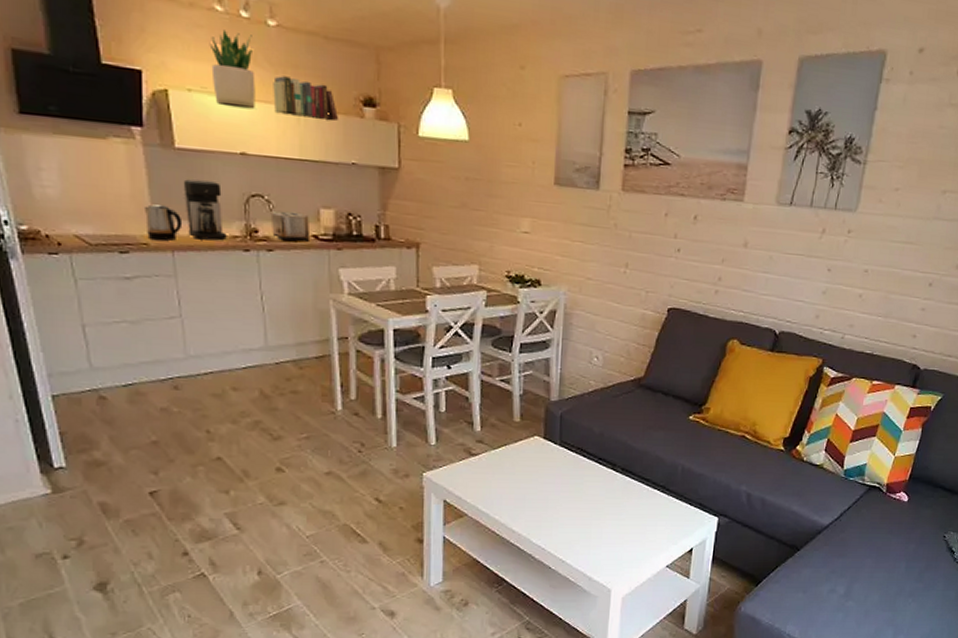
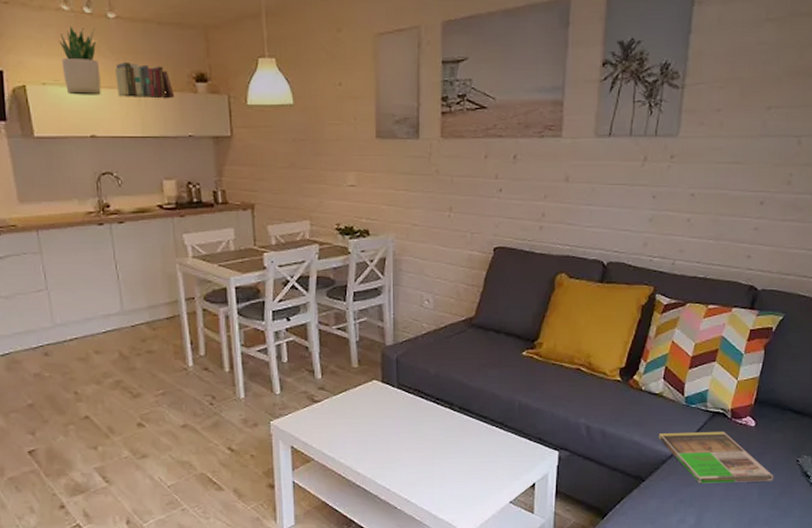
kettle: present [143,204,183,241] -> none [10,190,45,221]
coffee maker: present [185,179,227,240] -> none [44,164,83,218]
toaster: present [270,210,311,241] -> none [119,185,156,213]
magazine: none [815,504,922,555] -> present [658,432,774,484]

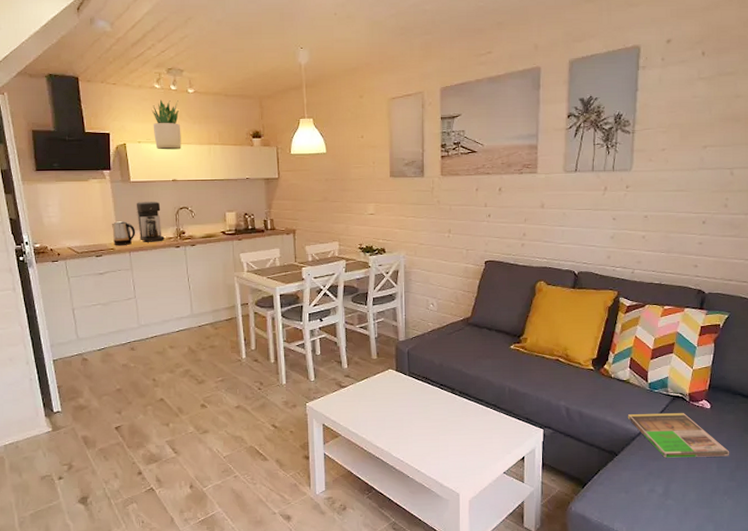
kettle: none [10,190,45,221] -> present [111,221,136,245]
coffee maker: none [44,164,83,218] -> present [137,202,165,242]
books: present [115,62,174,99] -> none [192,125,236,151]

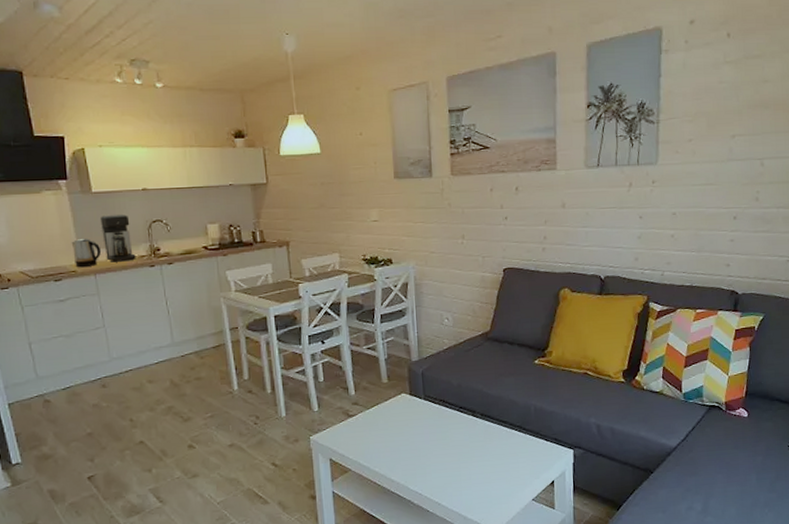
planter: present [151,100,181,150] -> none [113,96,151,155]
magazine: present [627,413,730,458] -> none [662,423,770,473]

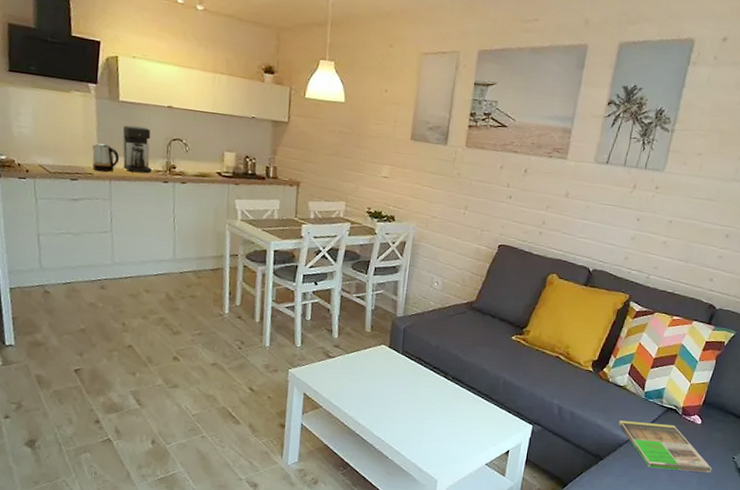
magazine: none [662,423,770,473] -> present [618,420,712,473]

